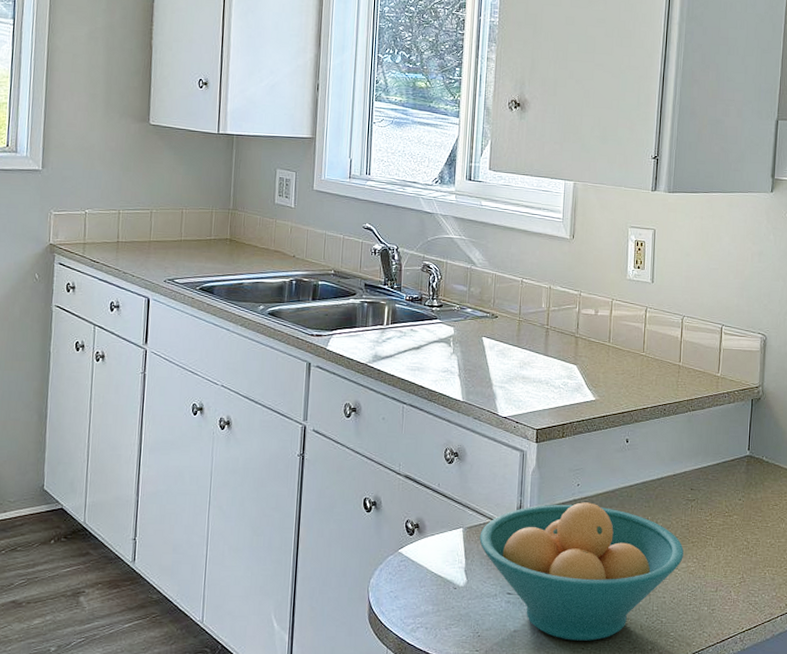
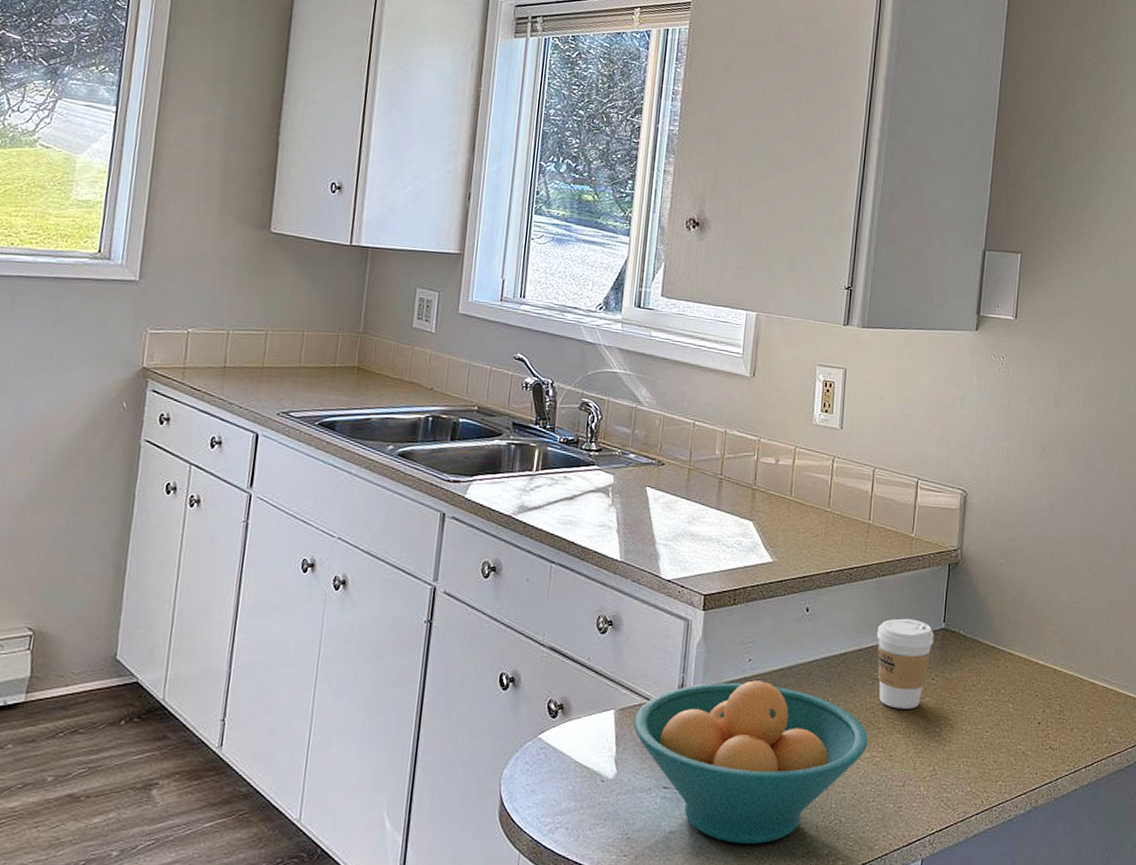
coffee cup: none [689,447,740,526] -> present [876,618,934,709]

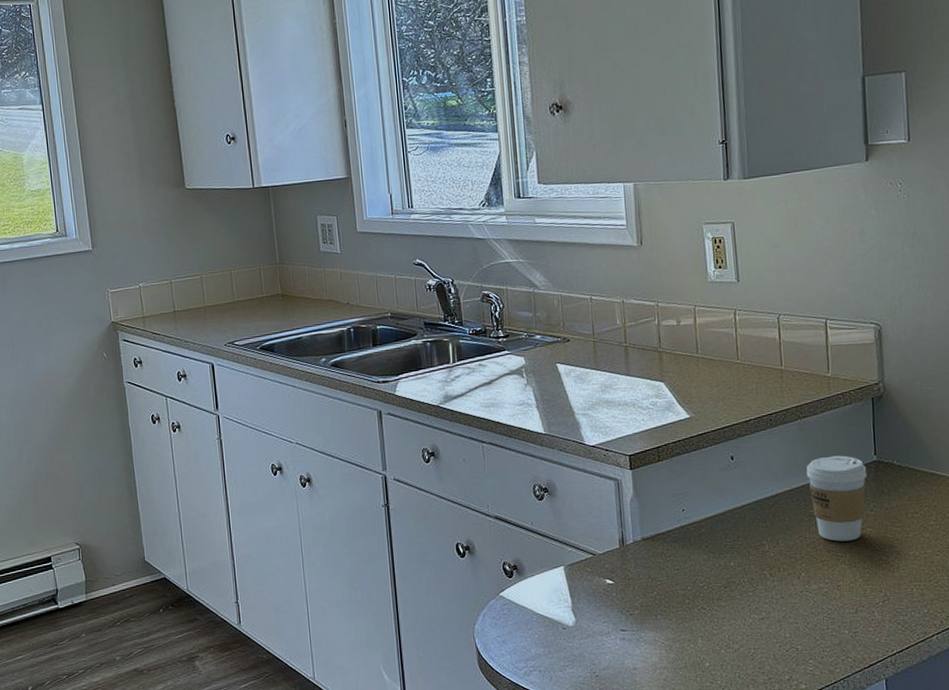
fruit bowl: present [633,680,868,844] -> none [582,528,813,675]

